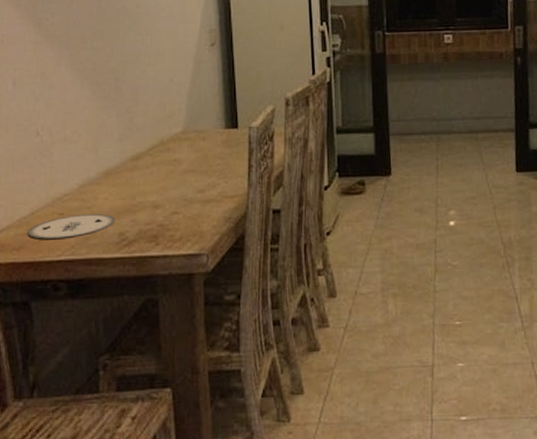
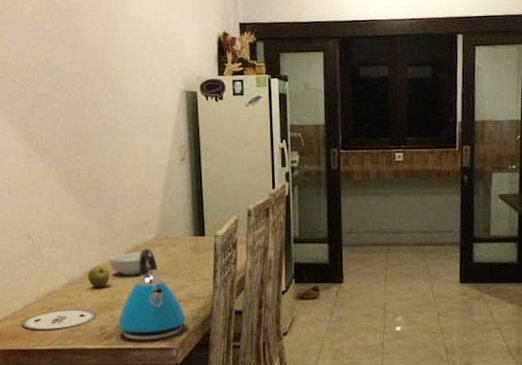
apple: none [105,164,130,189] -> present [88,266,109,288]
cereal bowl: none [130,148,175,174] -> present [109,252,149,276]
kettle: none [139,143,218,247] -> present [117,248,187,340]

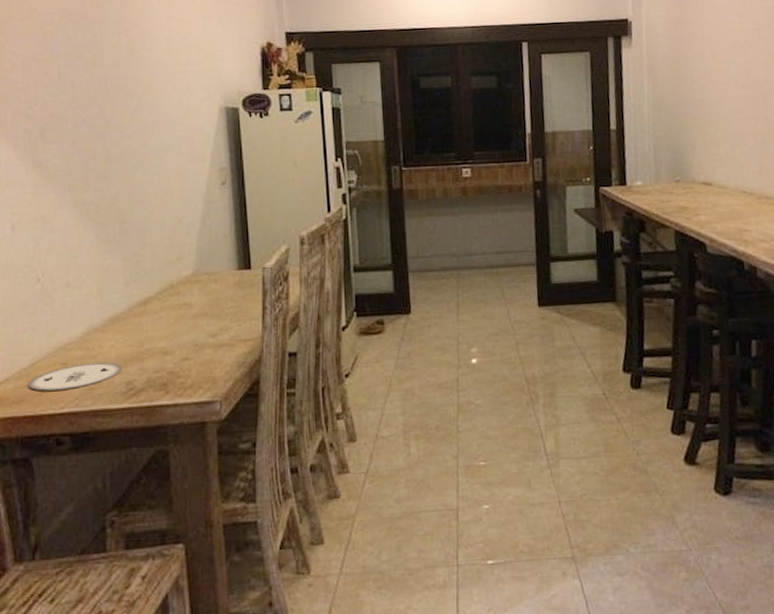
apple: present [88,266,109,288] -> none [111,309,137,336]
cereal bowl: present [109,252,149,276] -> none [137,291,186,320]
kettle: present [117,248,187,340] -> none [147,287,232,395]

